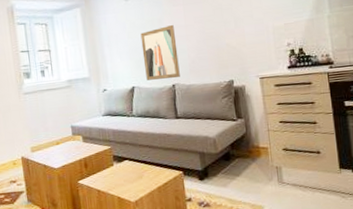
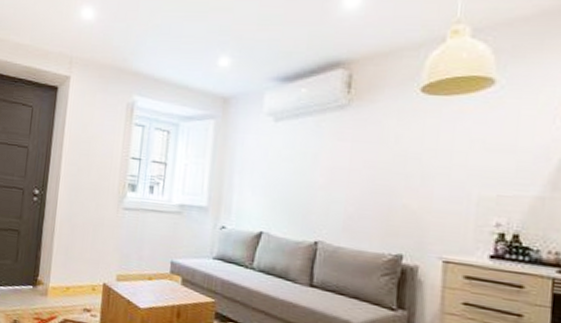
wall art: present [140,24,180,80] -> none [280,163,333,233]

